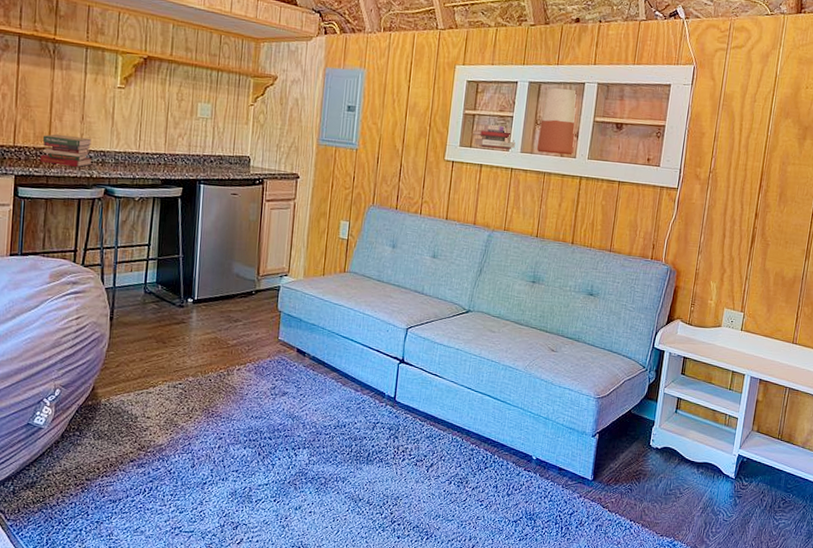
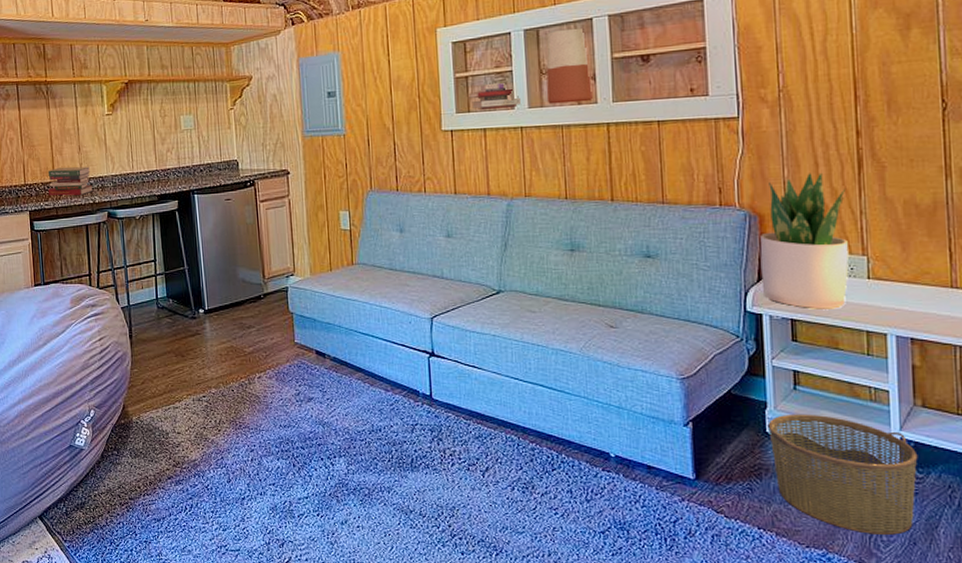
basket: none [650,431,747,528] -> present [768,414,918,535]
planter: none [668,242,740,352] -> present [759,172,849,309]

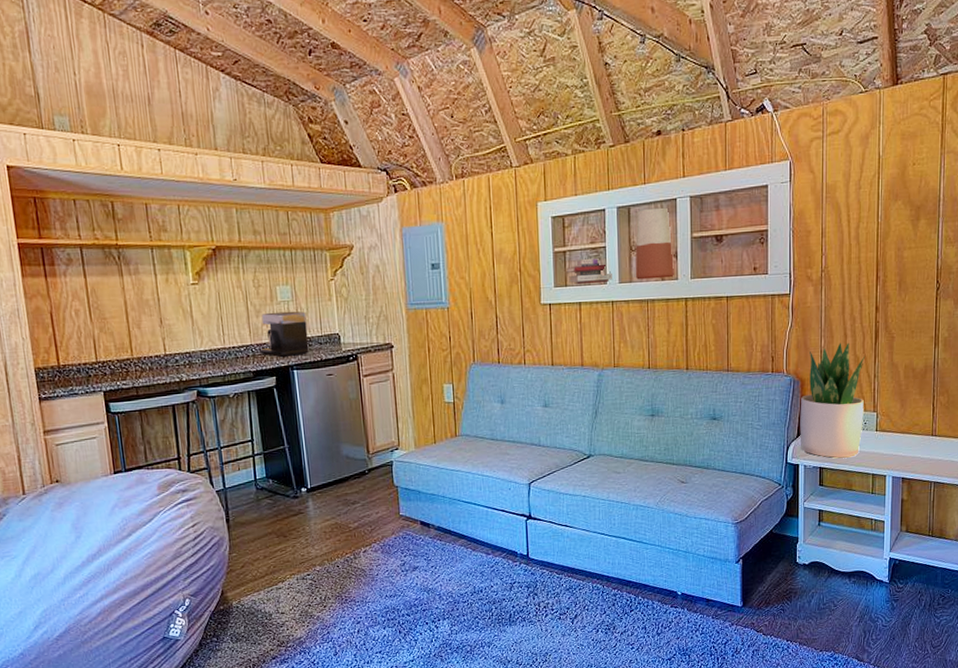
books: present [47,166,93,196] -> none [124,341,179,375]
coffee maker: none [164,138,209,182] -> present [259,311,309,357]
basket: present [768,414,918,535] -> none [798,544,901,636]

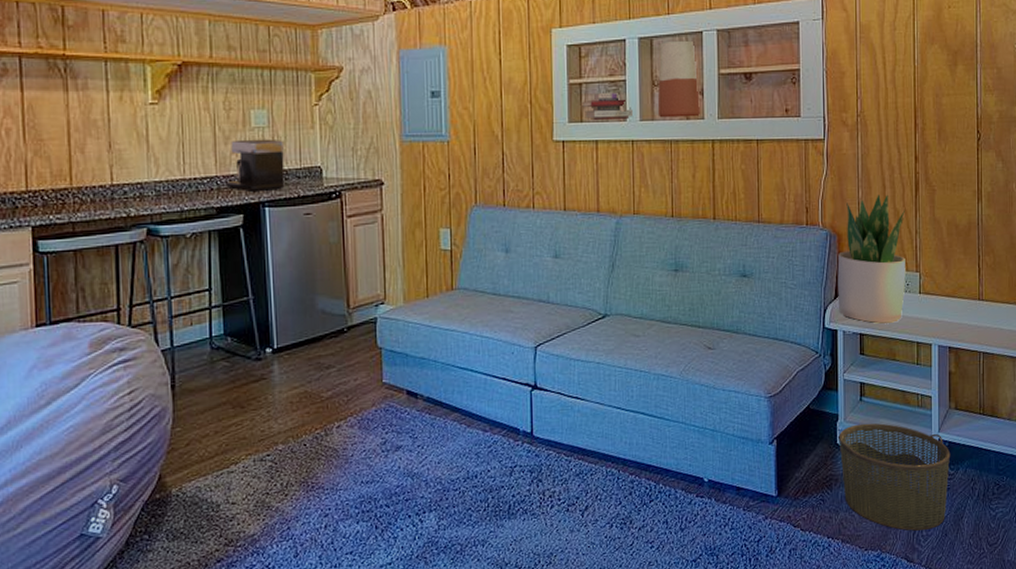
basket: none [798,544,901,636] -> present [838,423,951,531]

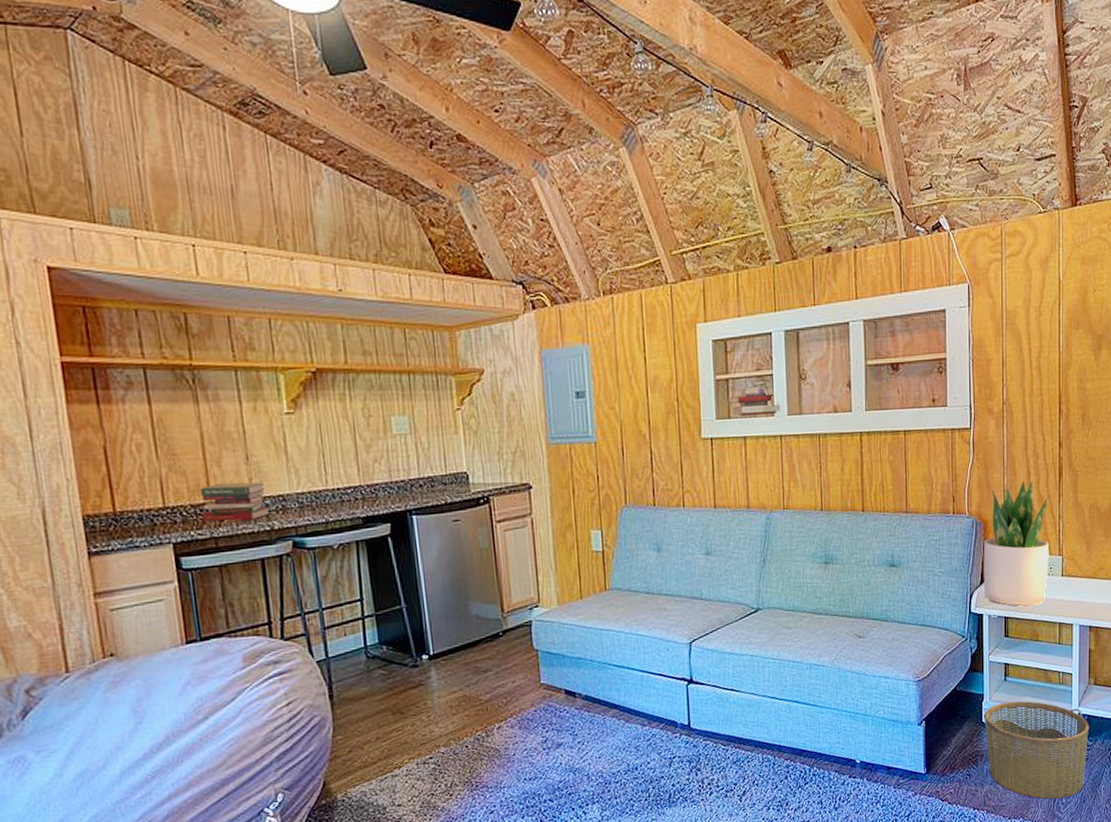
books: none [61,169,127,208] -> present [199,482,269,522]
coffee maker: present [226,139,285,191] -> none [370,445,431,500]
vase: present [657,40,701,118] -> none [805,331,849,412]

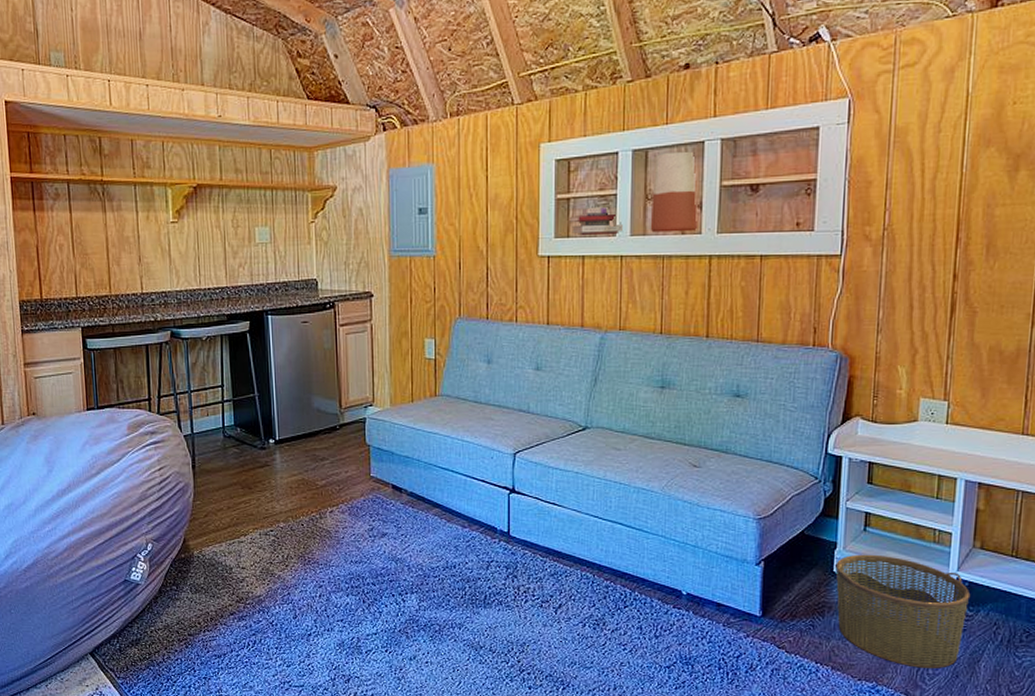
books: present [199,482,269,522] -> none [103,279,154,313]
vase: none [805,331,849,412] -> present [650,151,699,233]
planter: present [983,480,1050,607] -> none [845,315,937,453]

